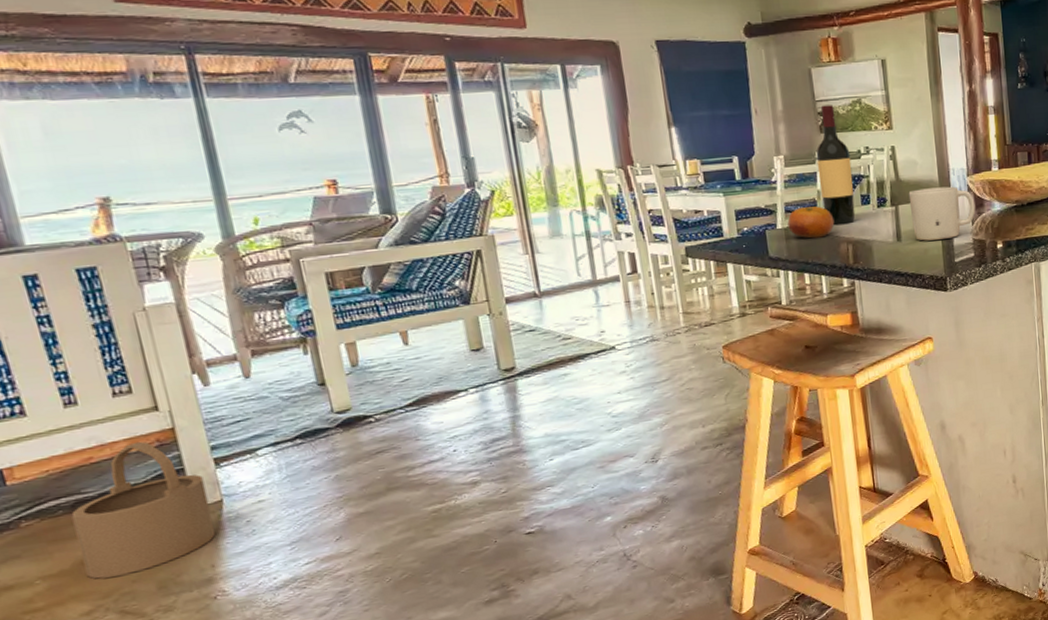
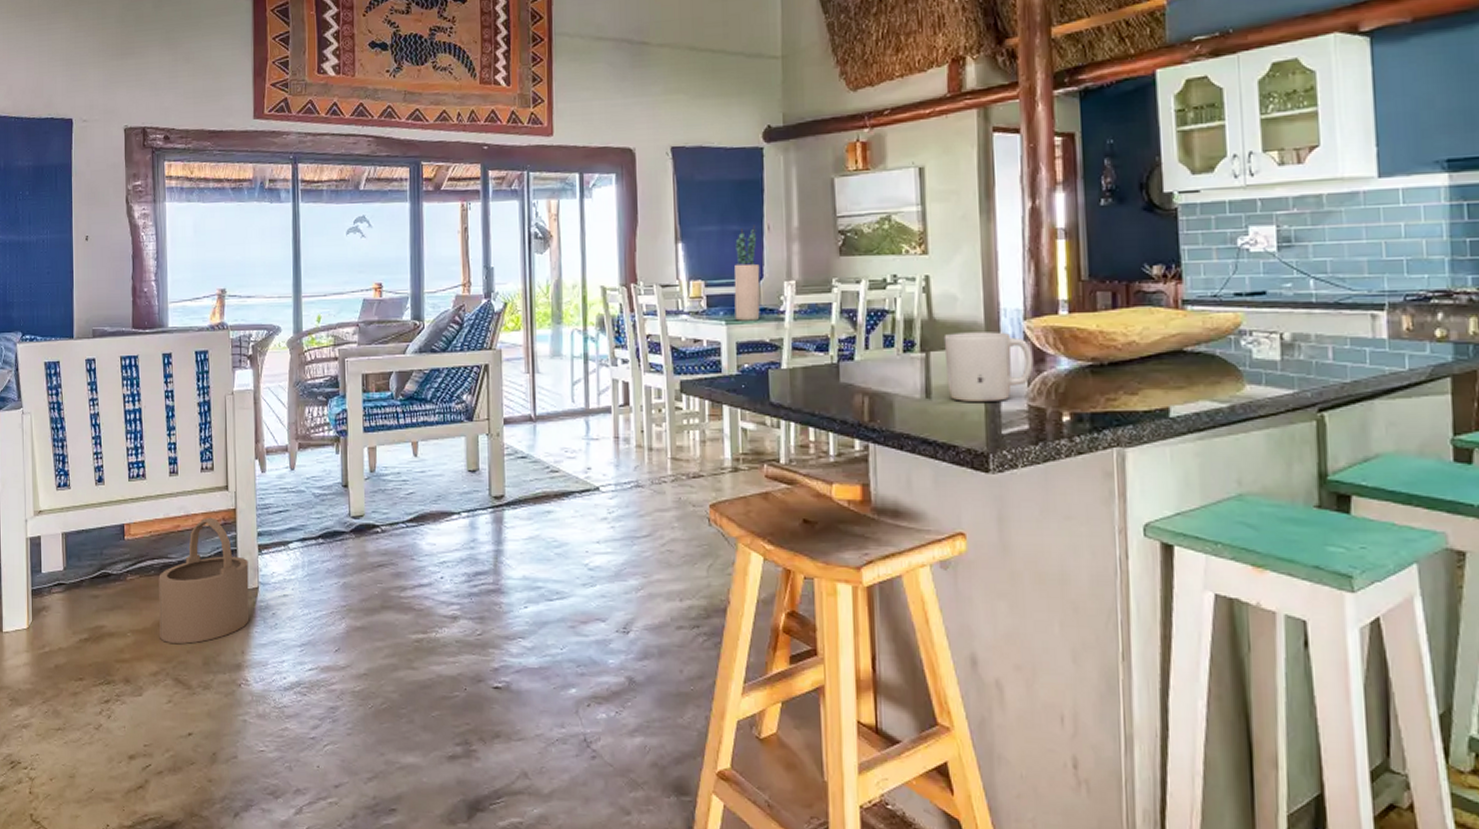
vase: none [726,109,755,193] -> present [733,225,760,321]
fruit: present [787,206,835,239] -> none [794,344,849,384]
wine bottle: present [816,105,856,226] -> none [832,222,876,371]

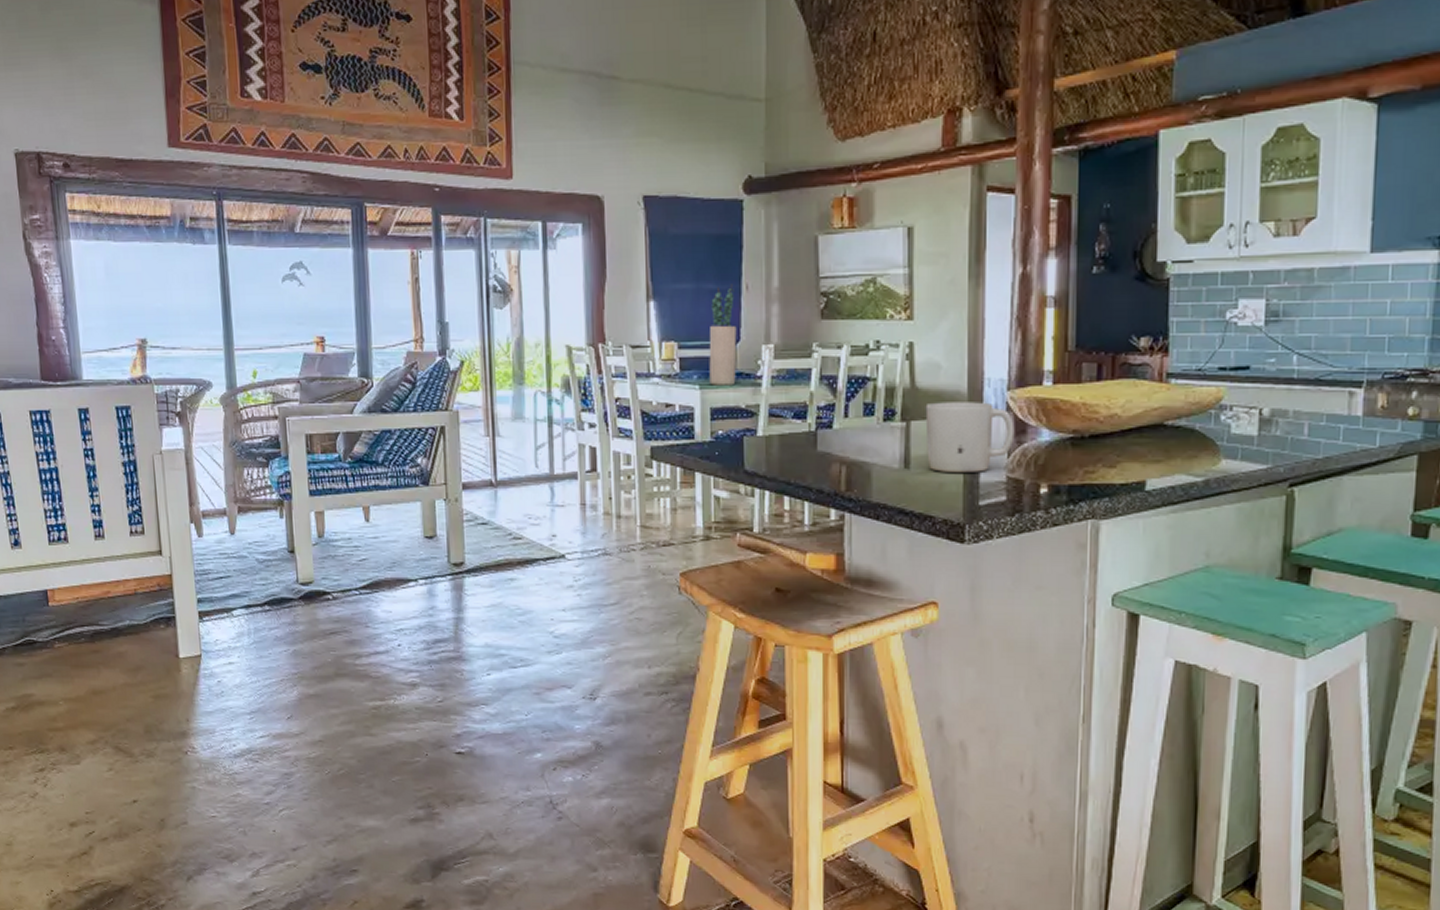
wooden bucket: present [159,517,250,645] -> none [90,583,193,713]

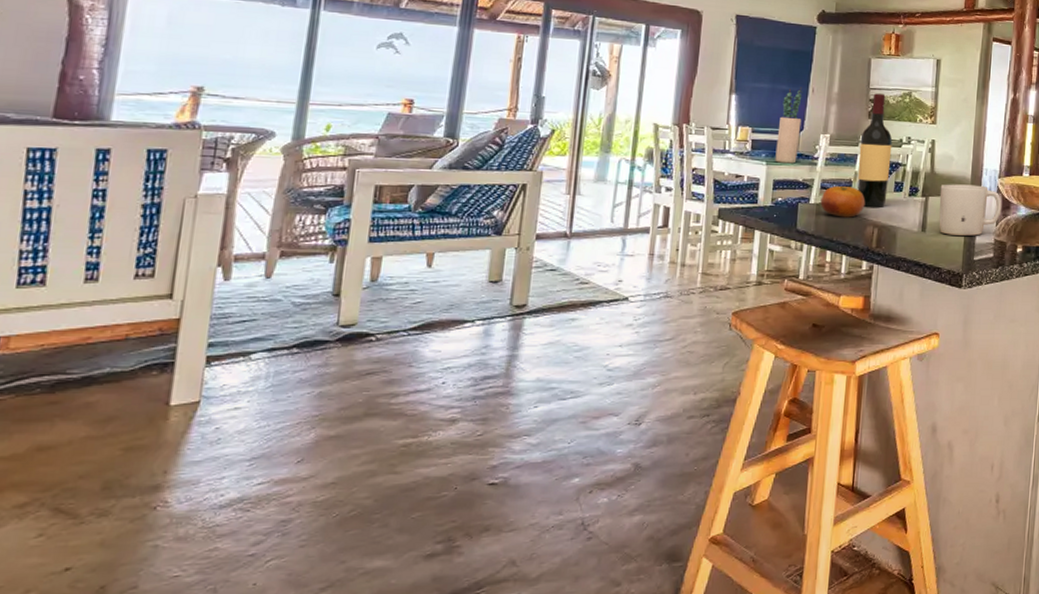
fruit: none [770,411,827,453] -> present [820,185,866,218]
wine bottle: none [813,283,856,439] -> present [857,93,893,209]

